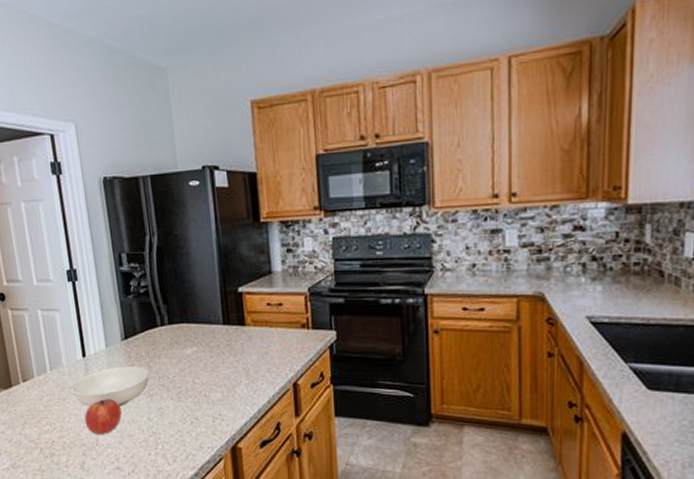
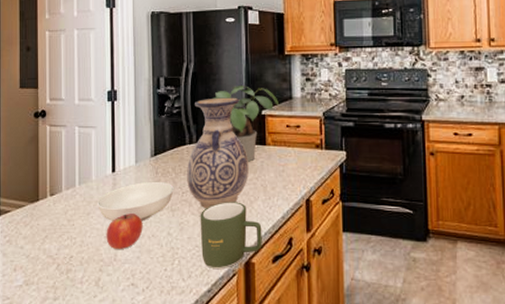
vase: none [161,273,229,394] -> present [186,97,250,209]
mug: none [179,386,248,453] -> present [200,202,262,269]
potted plant: none [182,260,257,344] -> present [213,86,279,162]

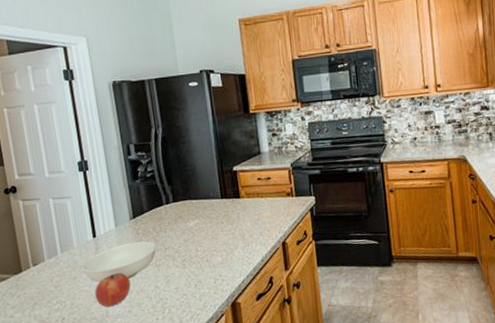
vase: present [186,97,250,209] -> none [166,157,227,261]
mug: present [200,202,262,269] -> none [184,251,246,312]
potted plant: present [213,86,279,162] -> none [184,145,249,215]

